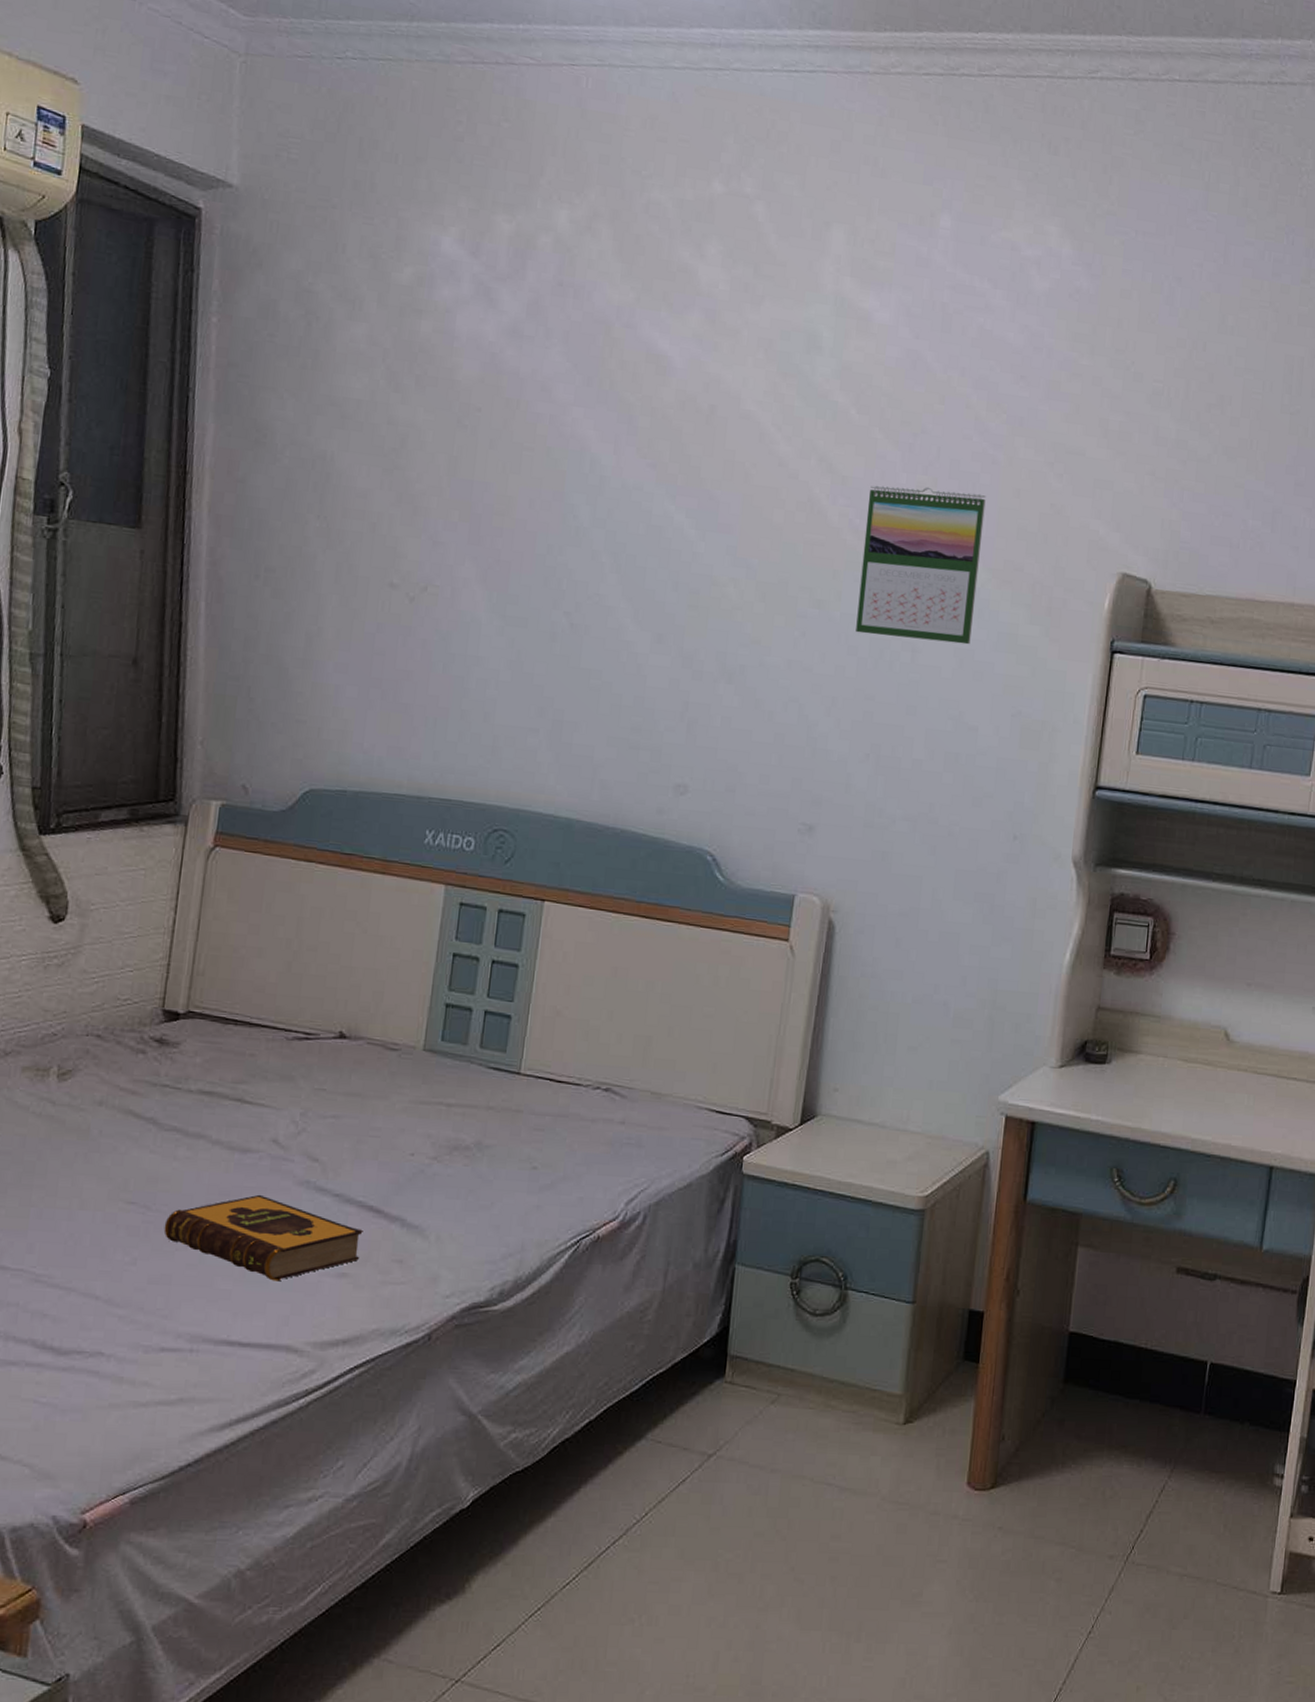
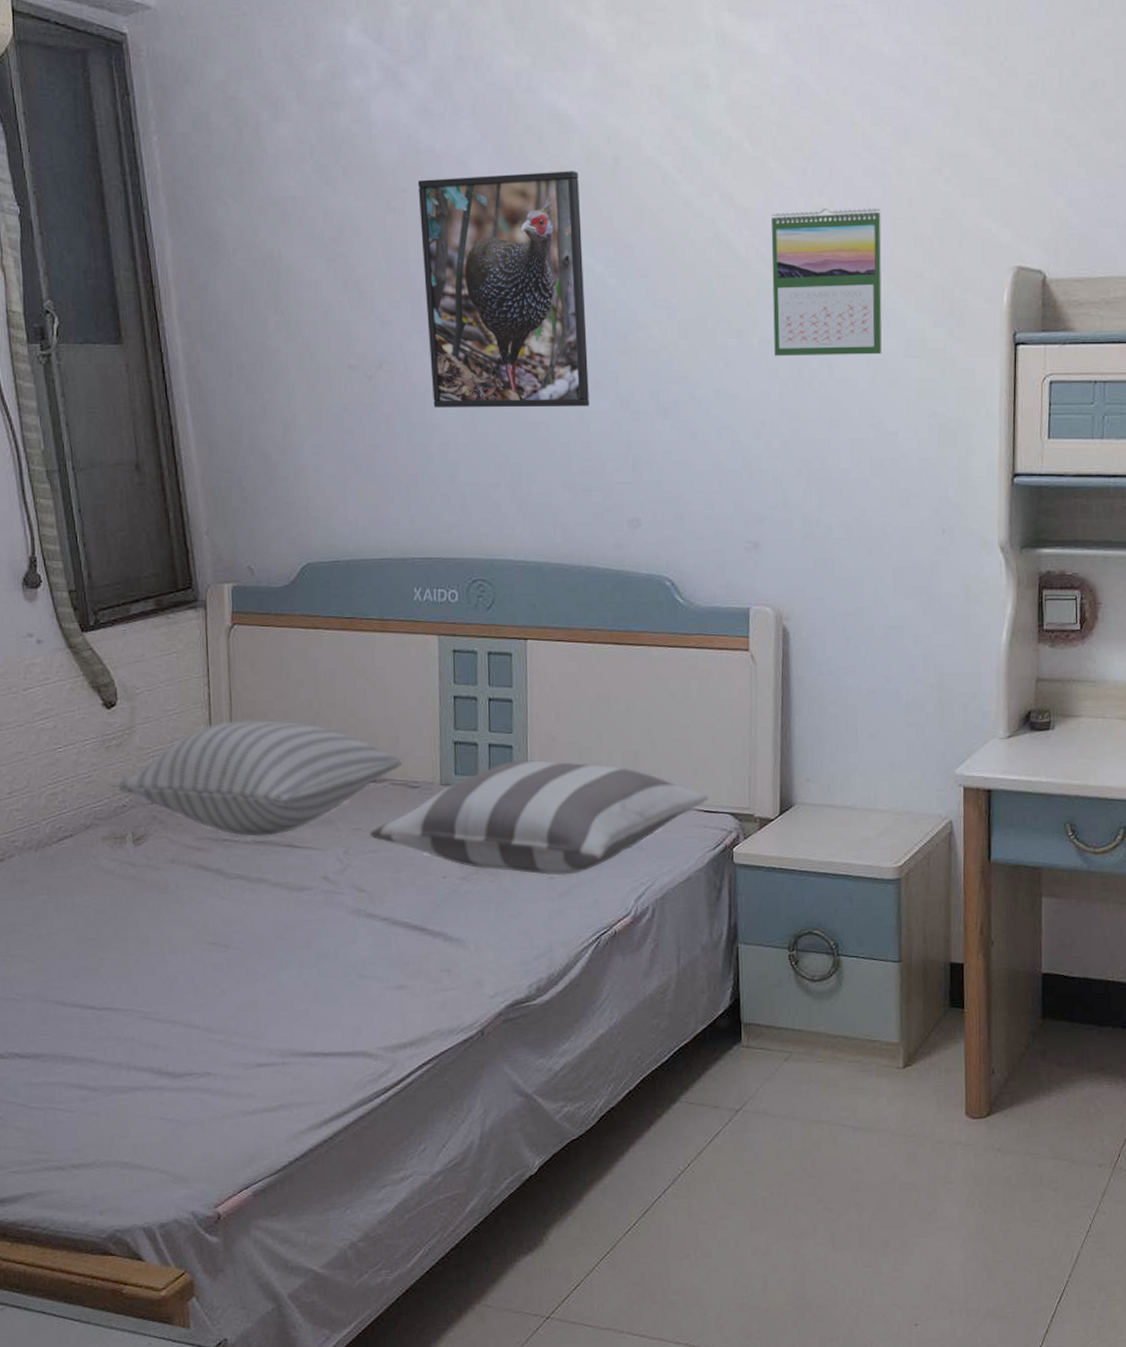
pillow: none [51,952,383,1086] -> present [118,719,402,837]
hardback book: present [163,1194,362,1282] -> none [243,925,412,998]
pillow: none [334,1032,723,1167] -> present [370,759,708,876]
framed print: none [477,401,670,660] -> present [417,171,589,408]

